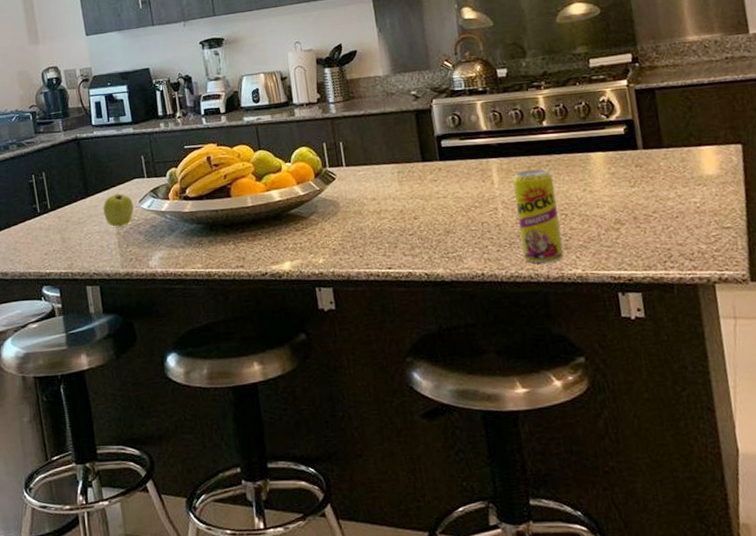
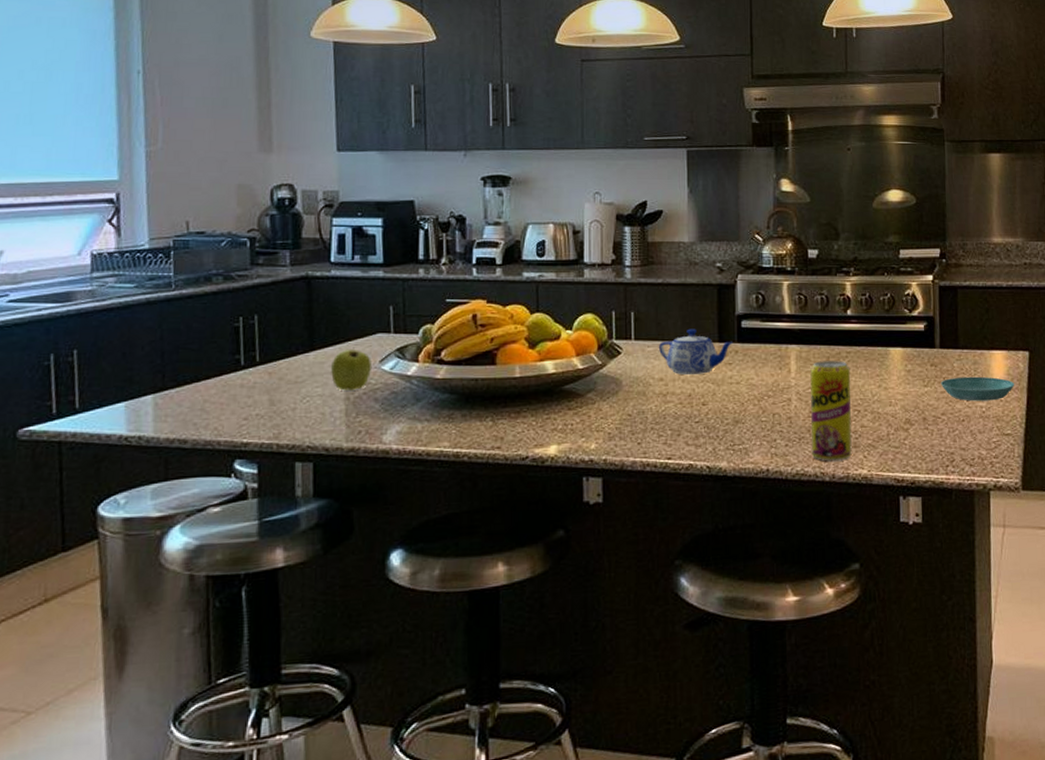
teapot: none [367,152,436,194] -> present [658,328,734,376]
saucer: none [648,173,729,198] -> present [940,376,1014,401]

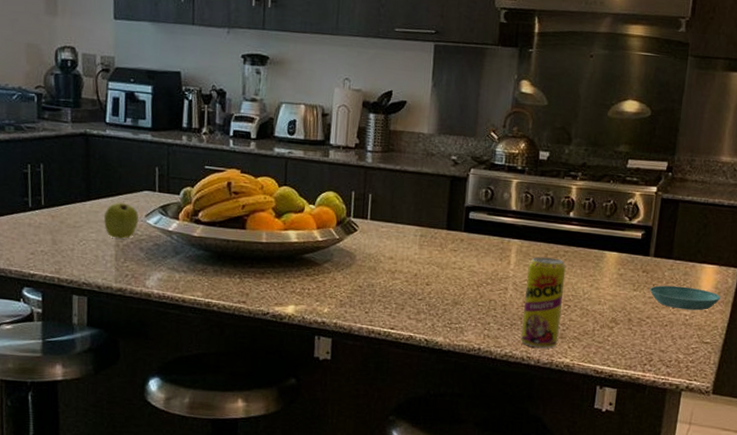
teapot: present [658,328,734,376] -> none [391,214,460,258]

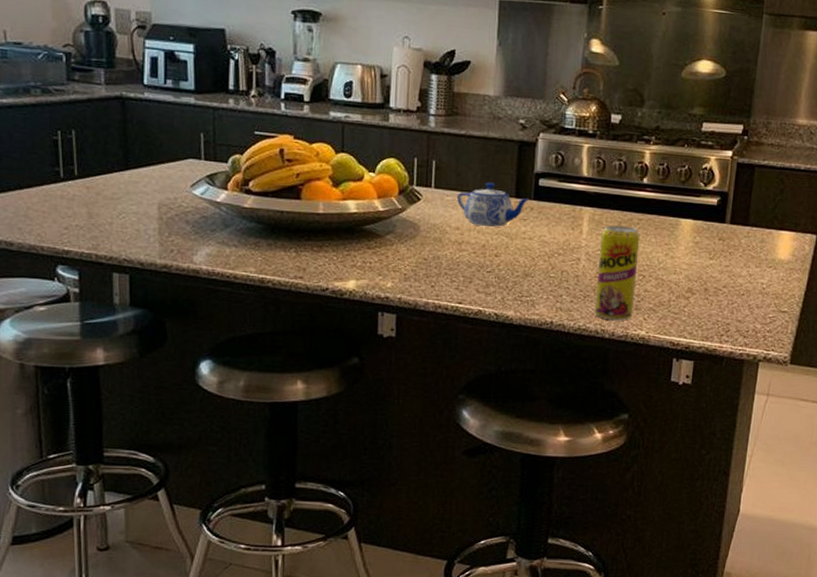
apple: present [104,201,138,239] -> none [145,170,183,211]
teapot: none [391,214,460,258] -> present [456,182,530,228]
saucer: present [649,285,720,311] -> none [726,253,798,279]

